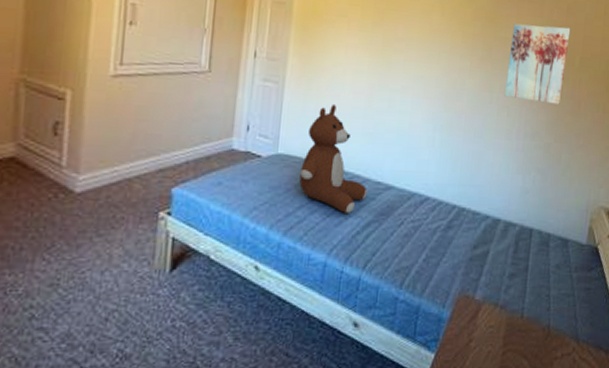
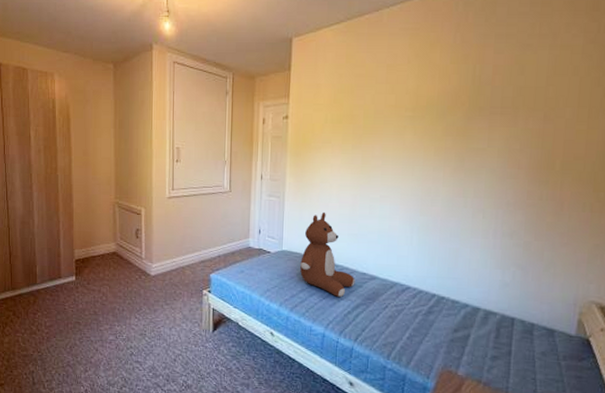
wall art: present [504,23,571,104] -> none [478,134,549,206]

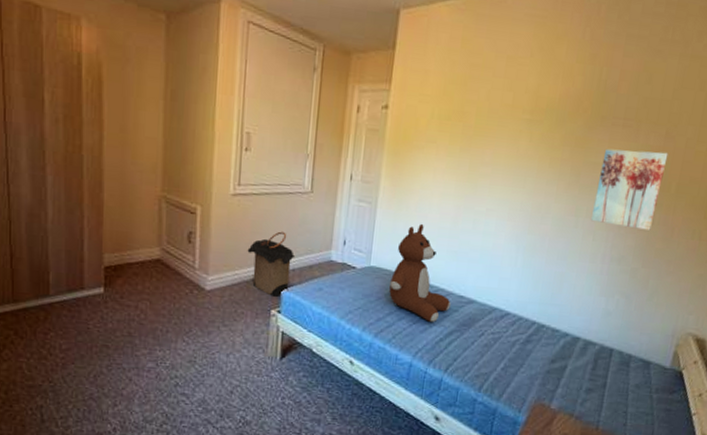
laundry hamper: none [182,225,220,279] -> present [247,231,296,297]
wall art: none [478,134,549,206] -> present [590,148,668,230]

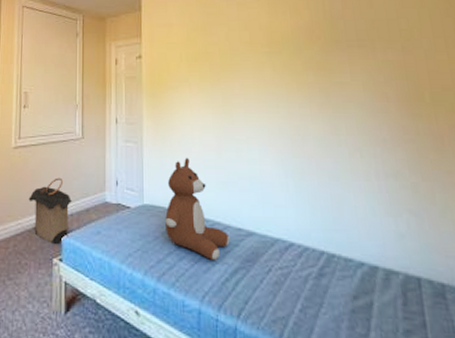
wall art: present [590,148,668,230] -> none [347,65,418,141]

